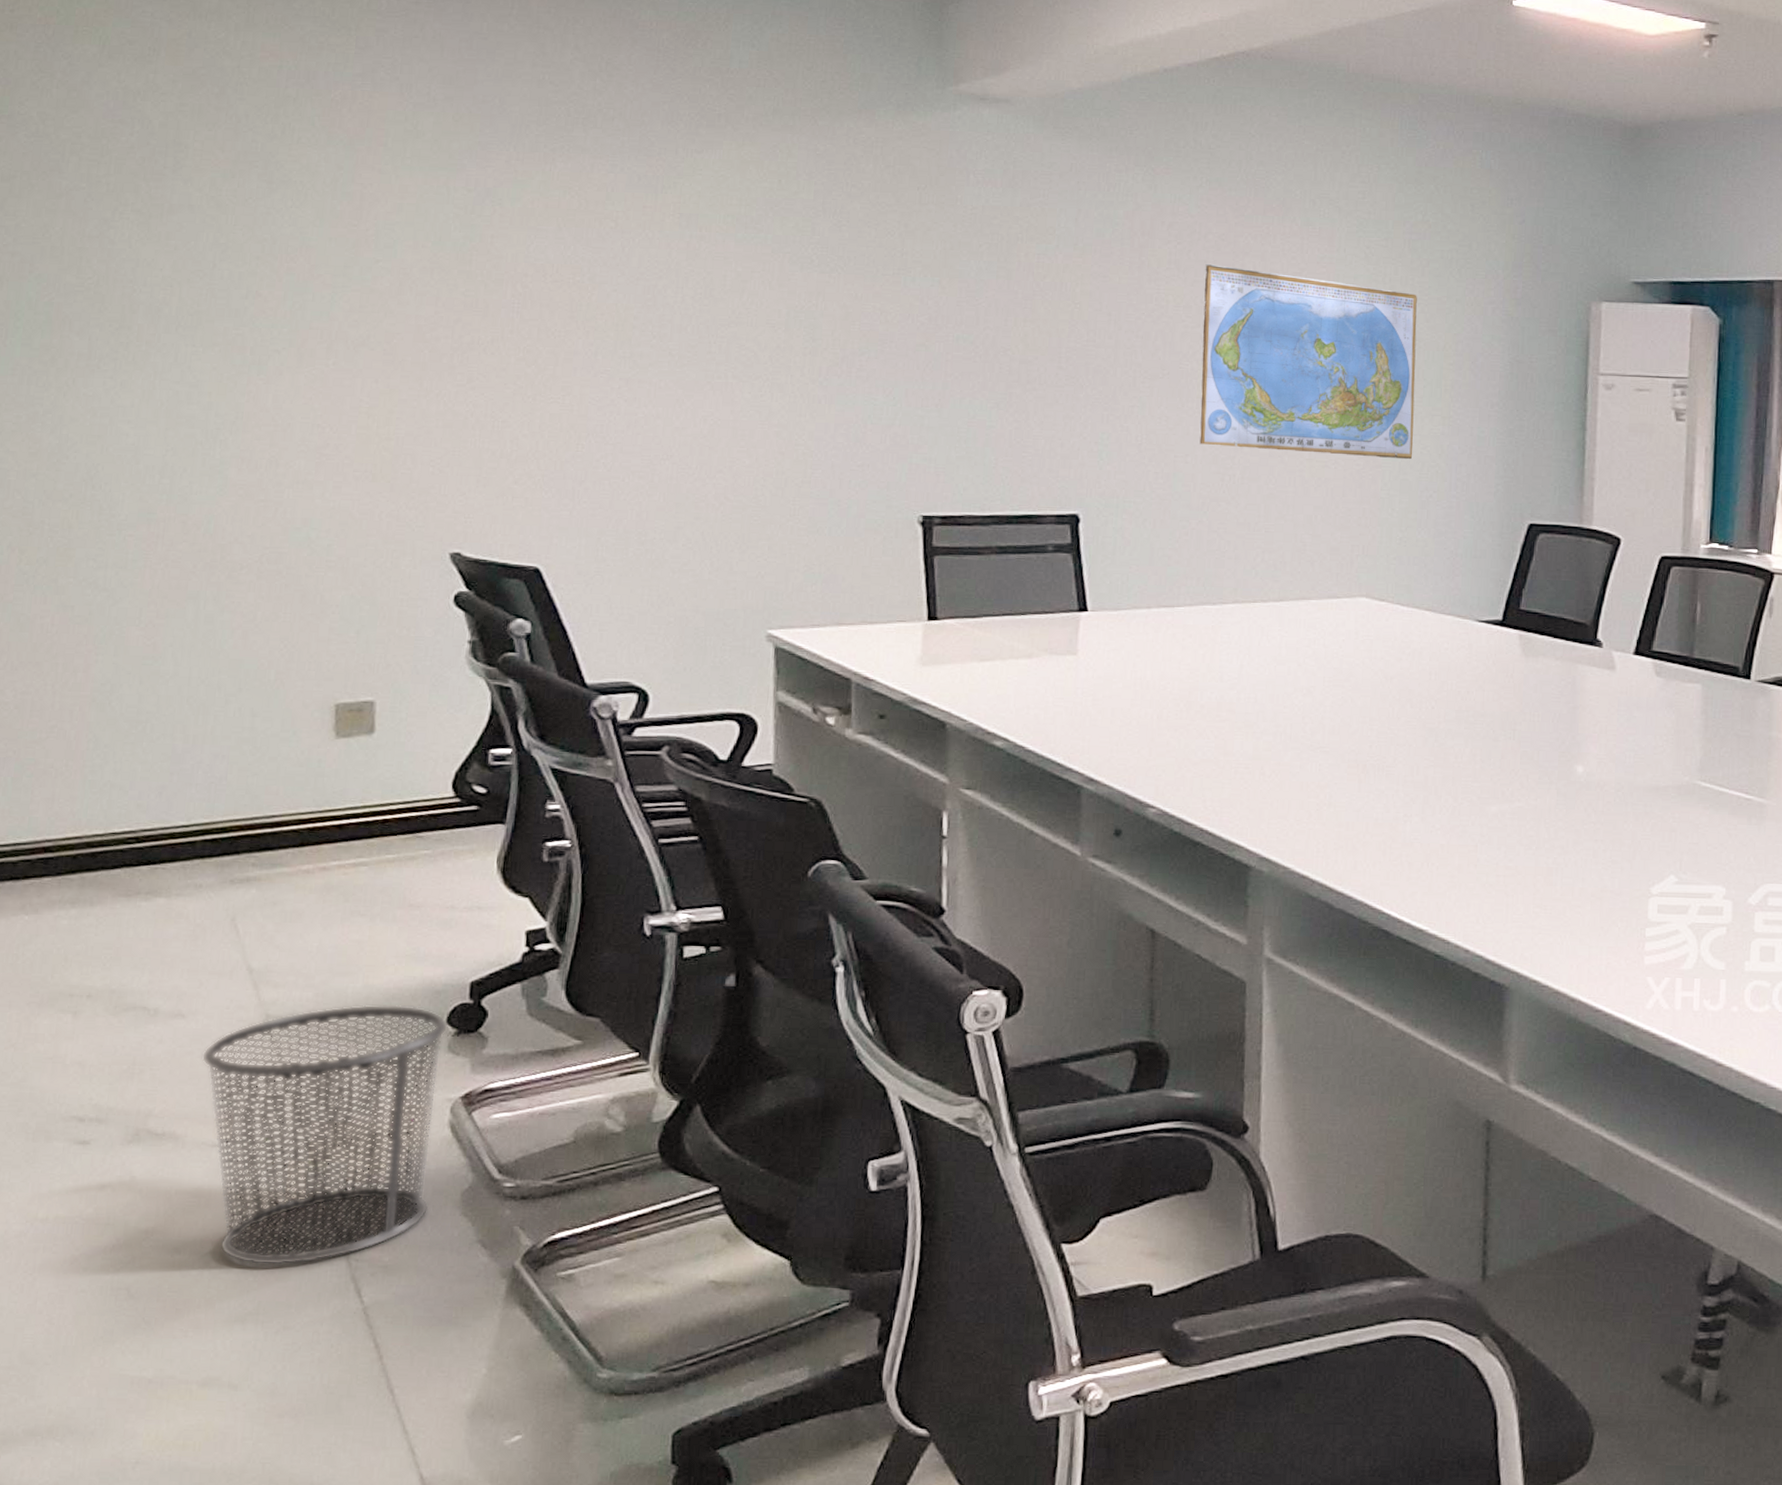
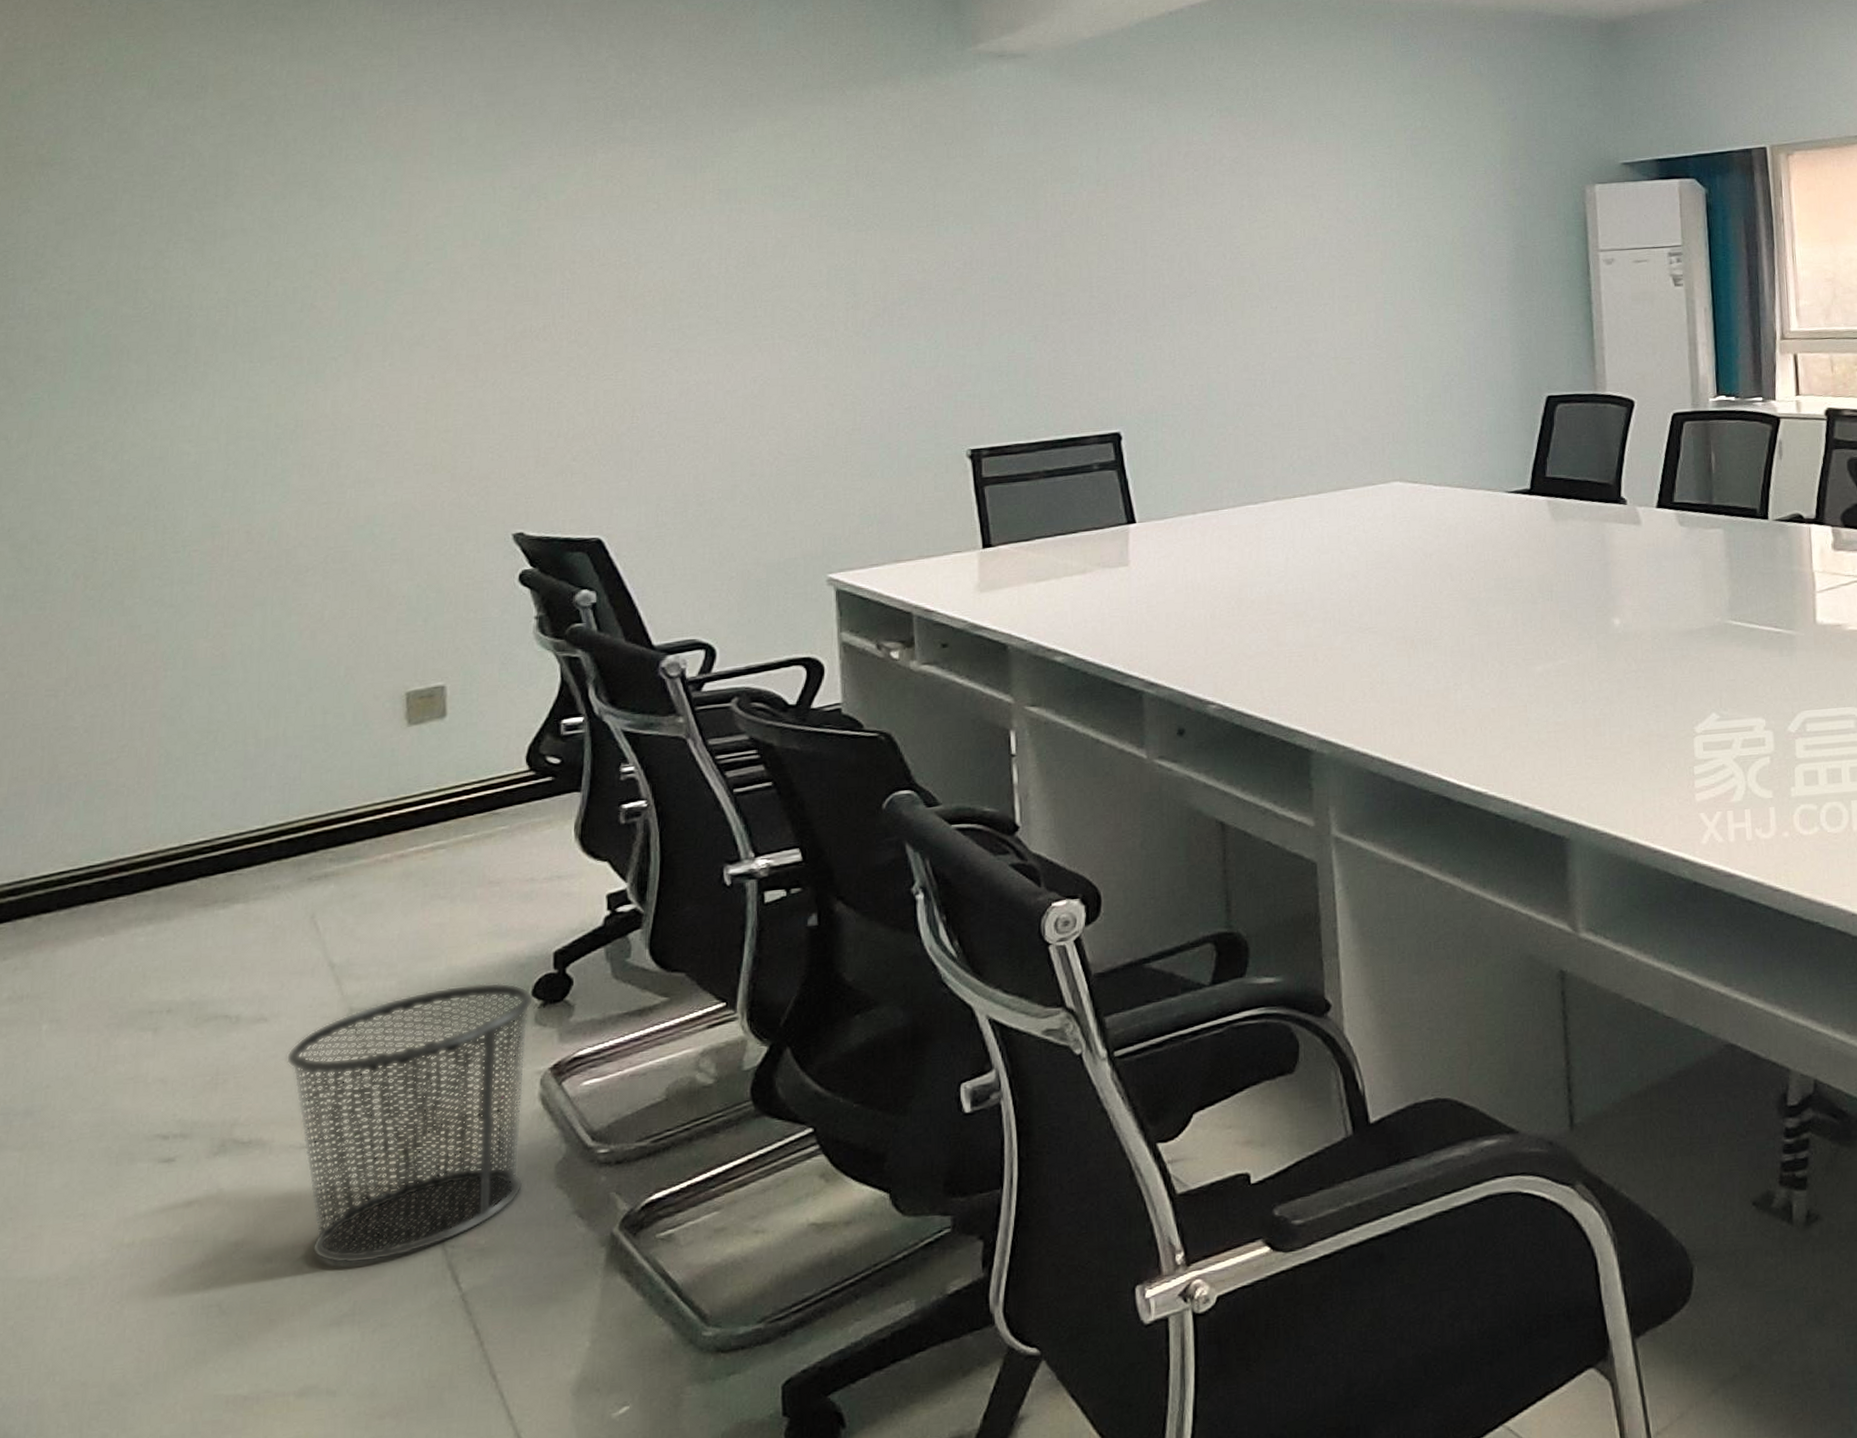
world map: present [1199,264,1417,460] -> none [1222,186,1432,354]

